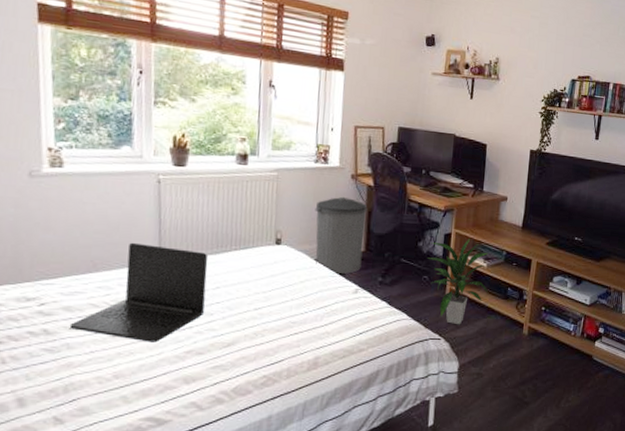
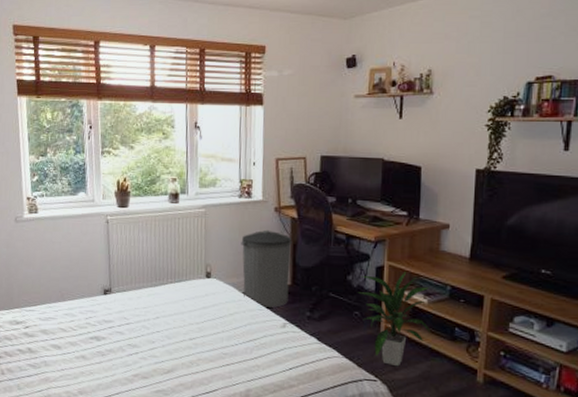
laptop: present [69,242,209,342] -> none [46,276,149,365]

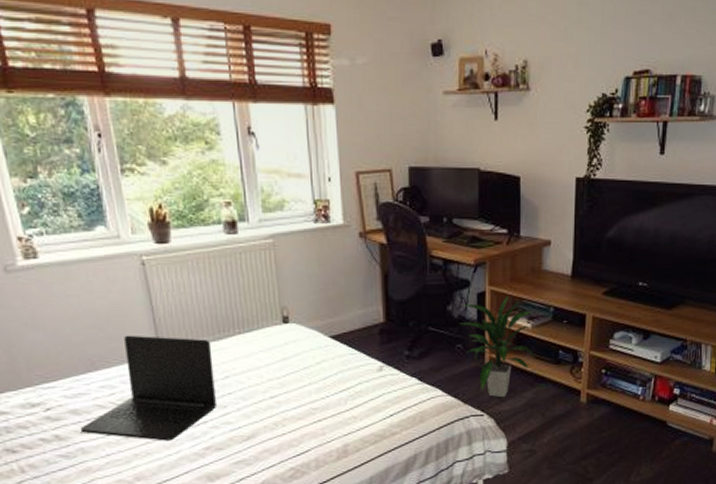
laptop: none [46,276,149,365] -> present [80,335,216,441]
trash can: present [241,229,292,308] -> none [322,260,383,350]

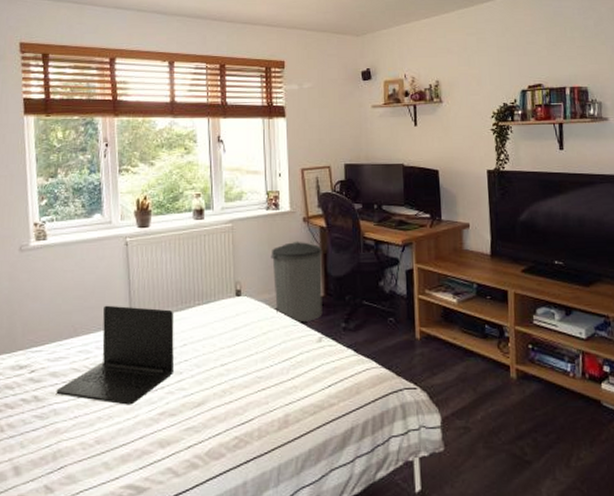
trash can: none [322,260,383,350] -> present [271,241,323,322]
indoor plant: present [460,296,535,398] -> none [391,273,463,371]

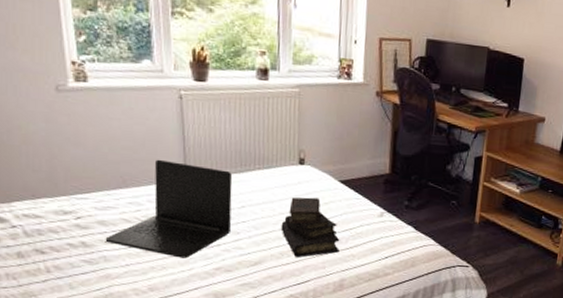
diary: none [222,328,281,394] -> present [281,197,340,257]
trash can: present [271,241,323,322] -> none [338,115,394,197]

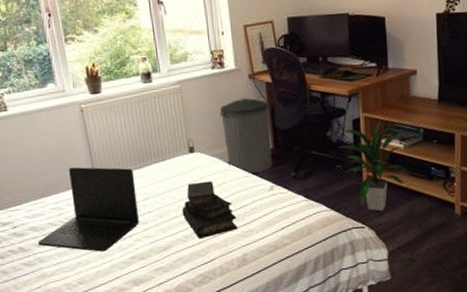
trash can: none [338,115,394,197] -> present [219,97,273,173]
indoor plant: none [456,163,523,253] -> present [338,121,409,212]

